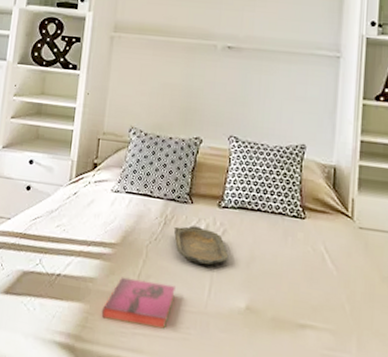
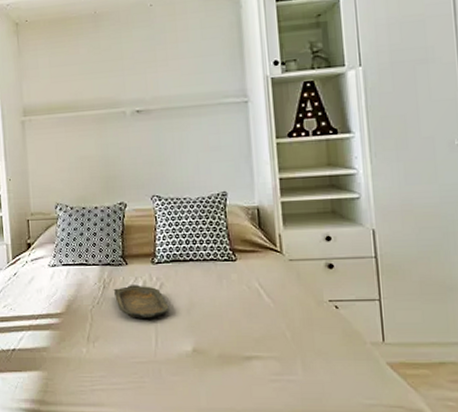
hardback book: present [101,277,176,329] -> none [59,341,125,382]

